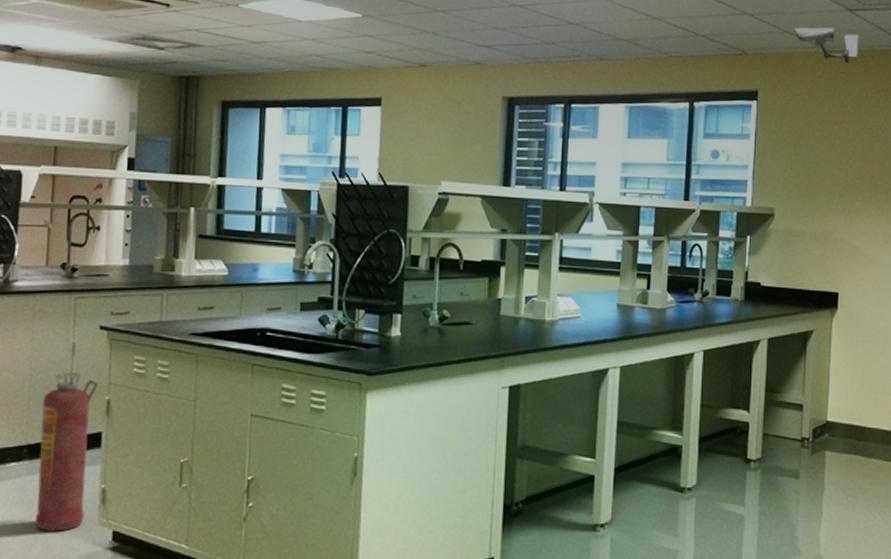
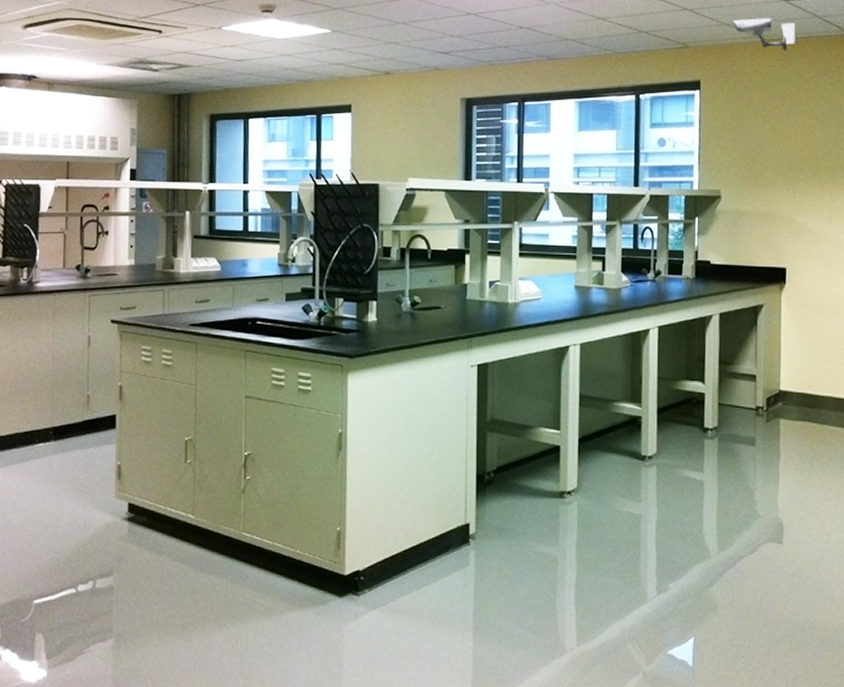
fire extinguisher: present [34,372,98,532] -> none [61,362,111,504]

